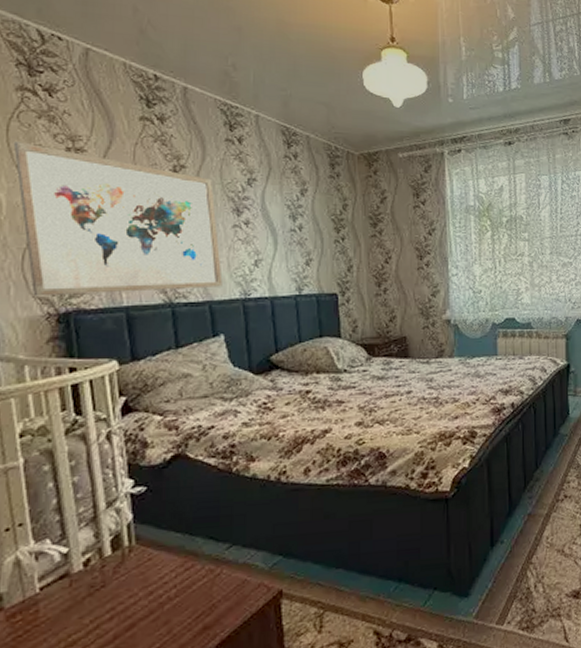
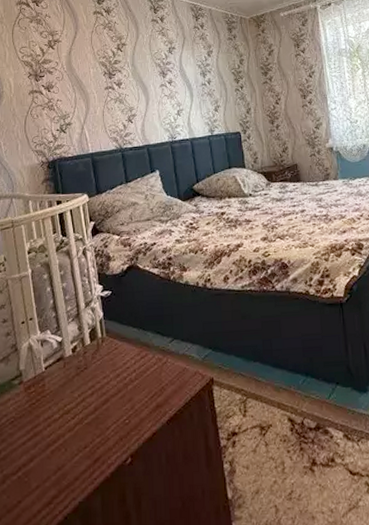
wall art: present [13,142,223,296] -> none [16,40,156,150]

